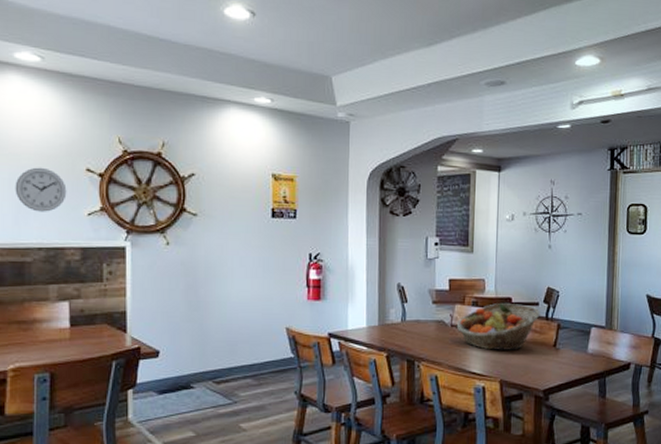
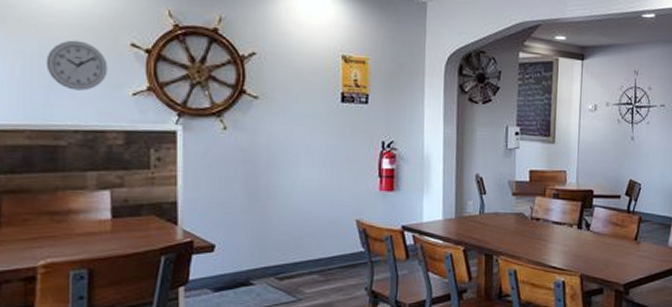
fruit basket: present [456,303,540,350] -> none [536,196,622,244]

